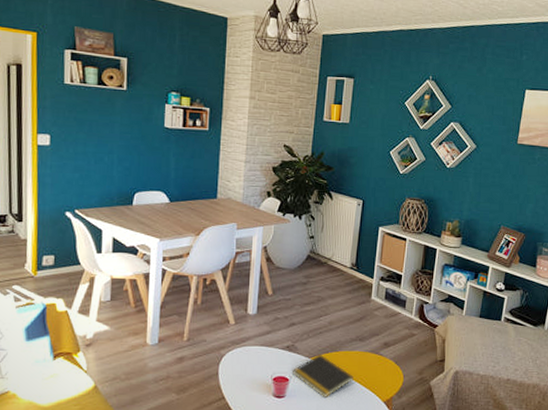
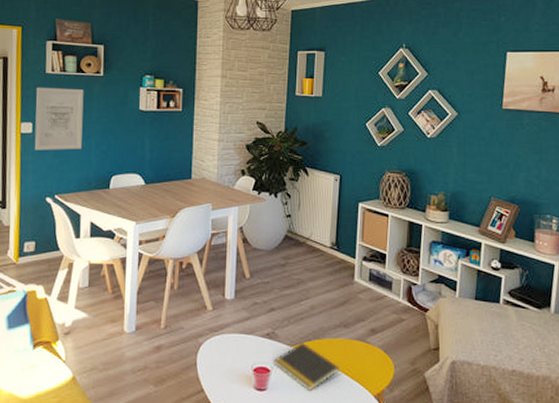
wall art: none [52,97,106,165] -> present [34,87,84,150]

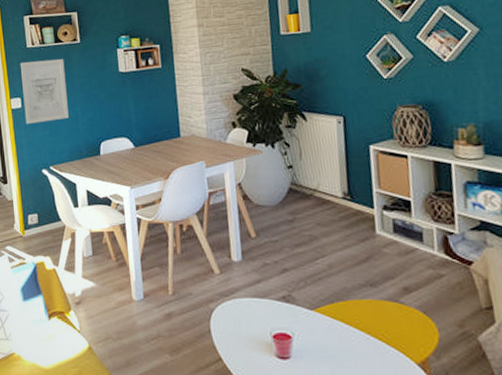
notepad: present [274,343,340,391] -> none [294,306,372,359]

